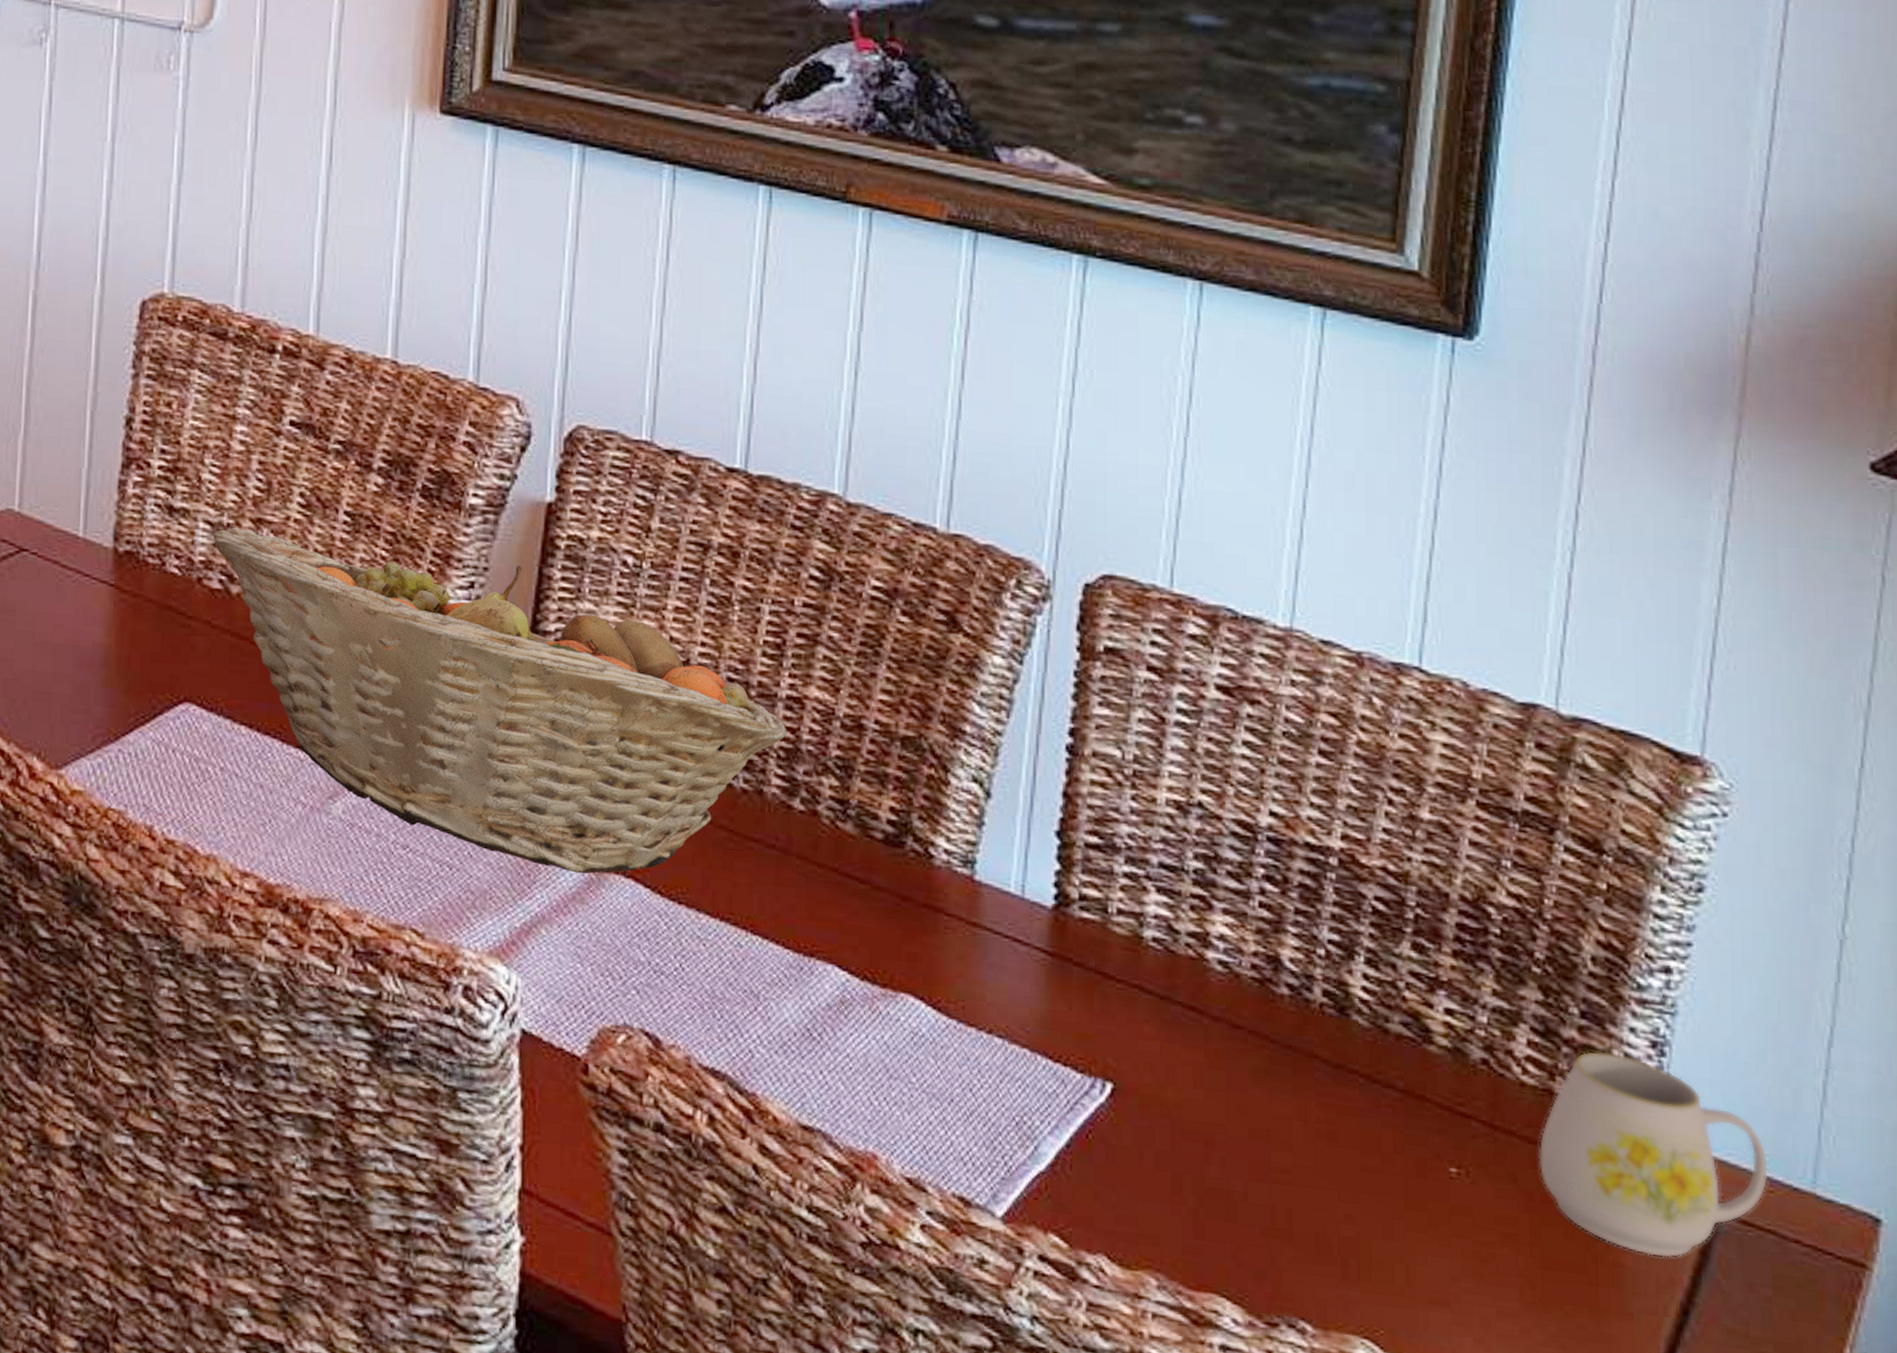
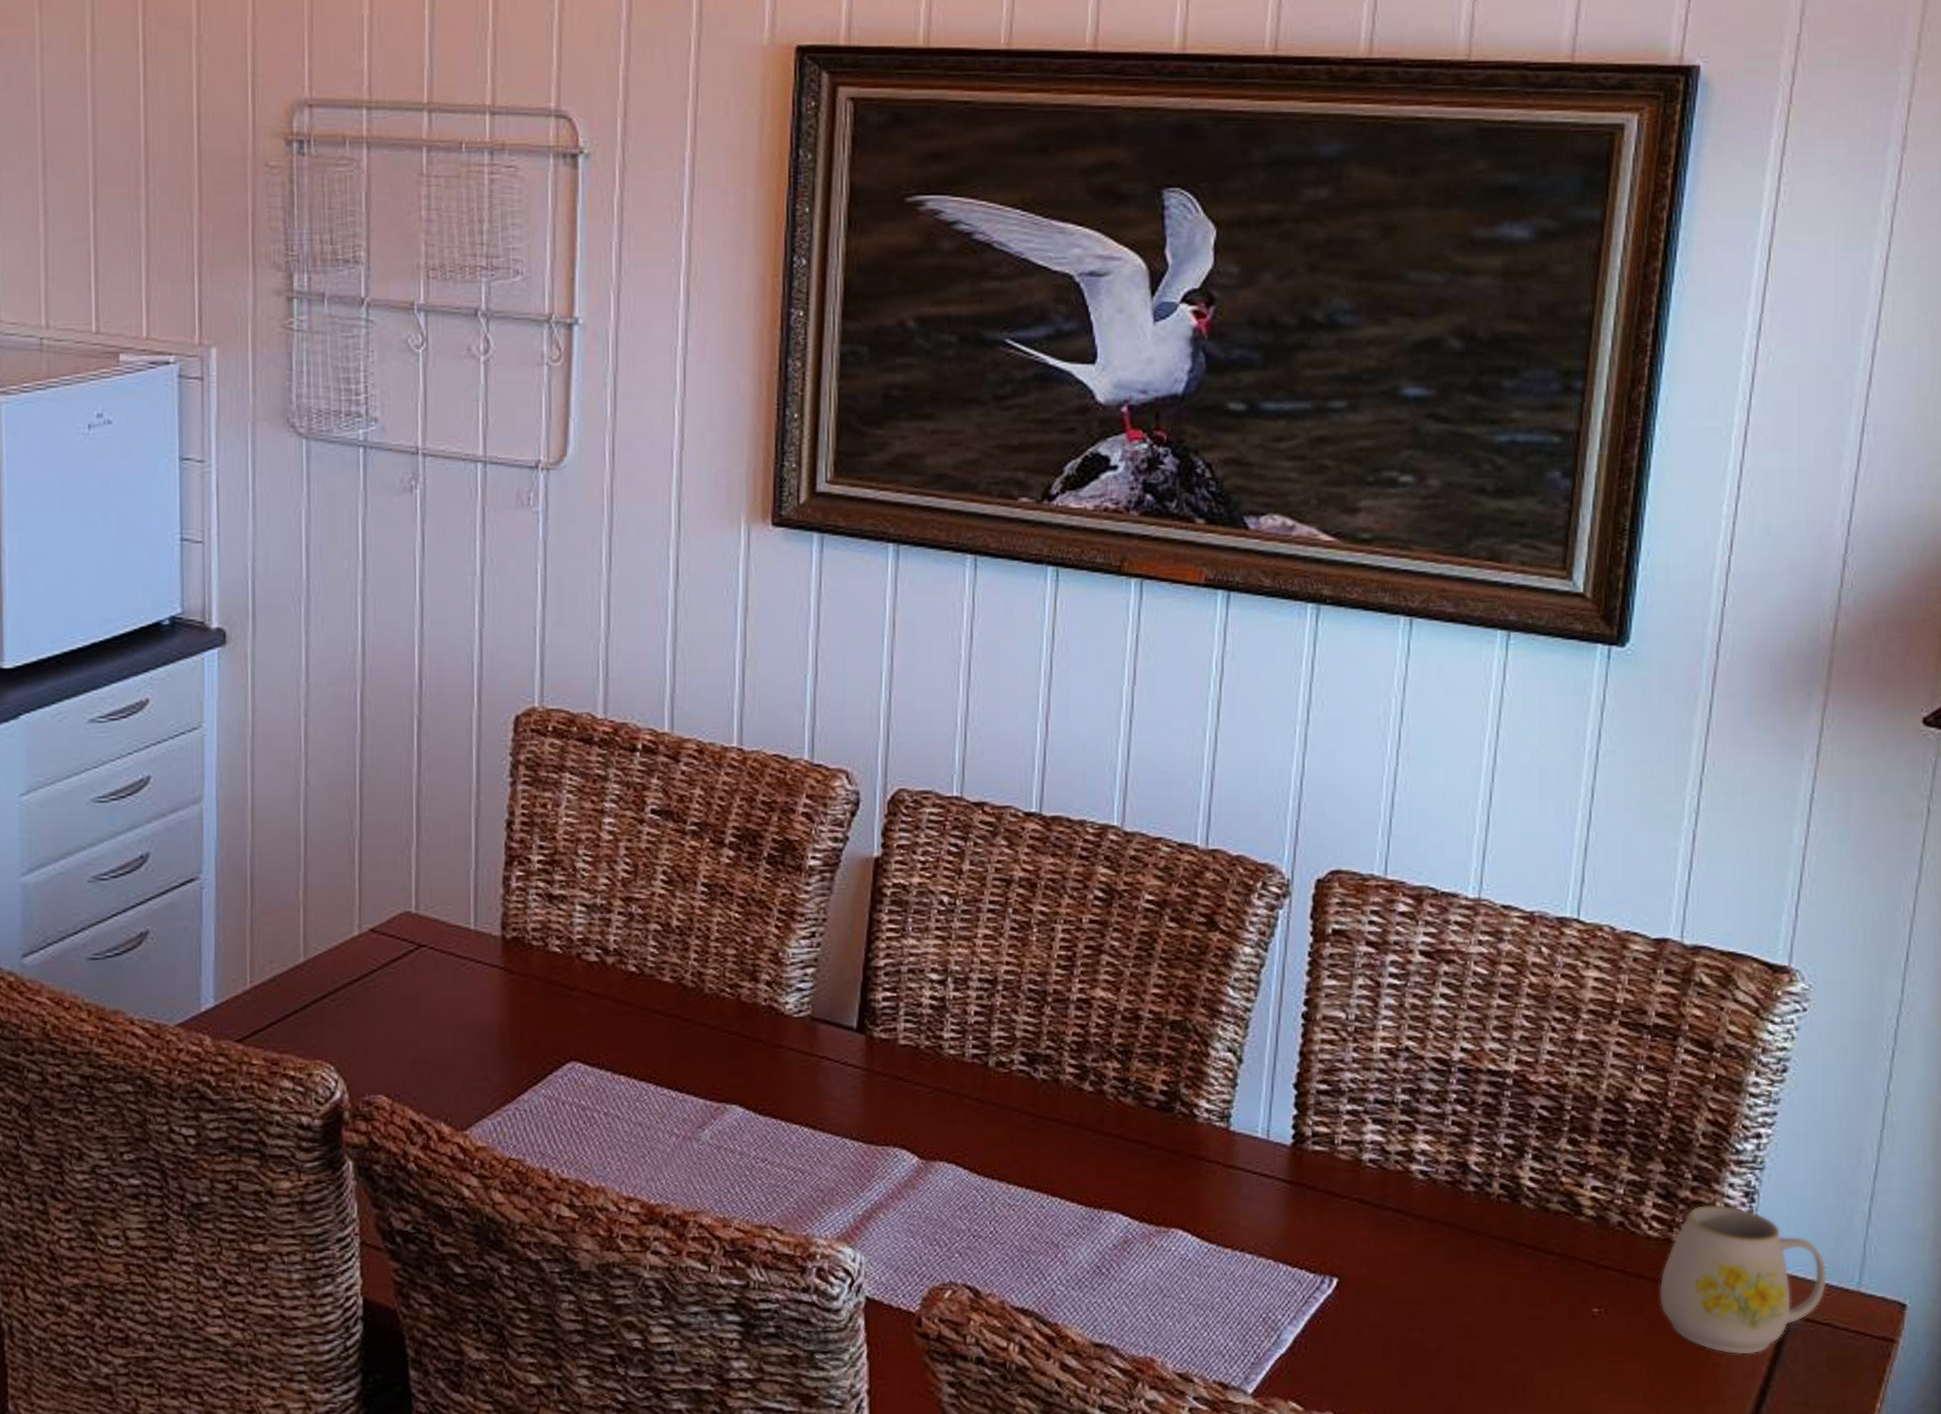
fruit basket: present [213,527,786,874] -> none [588,906,1077,1165]

